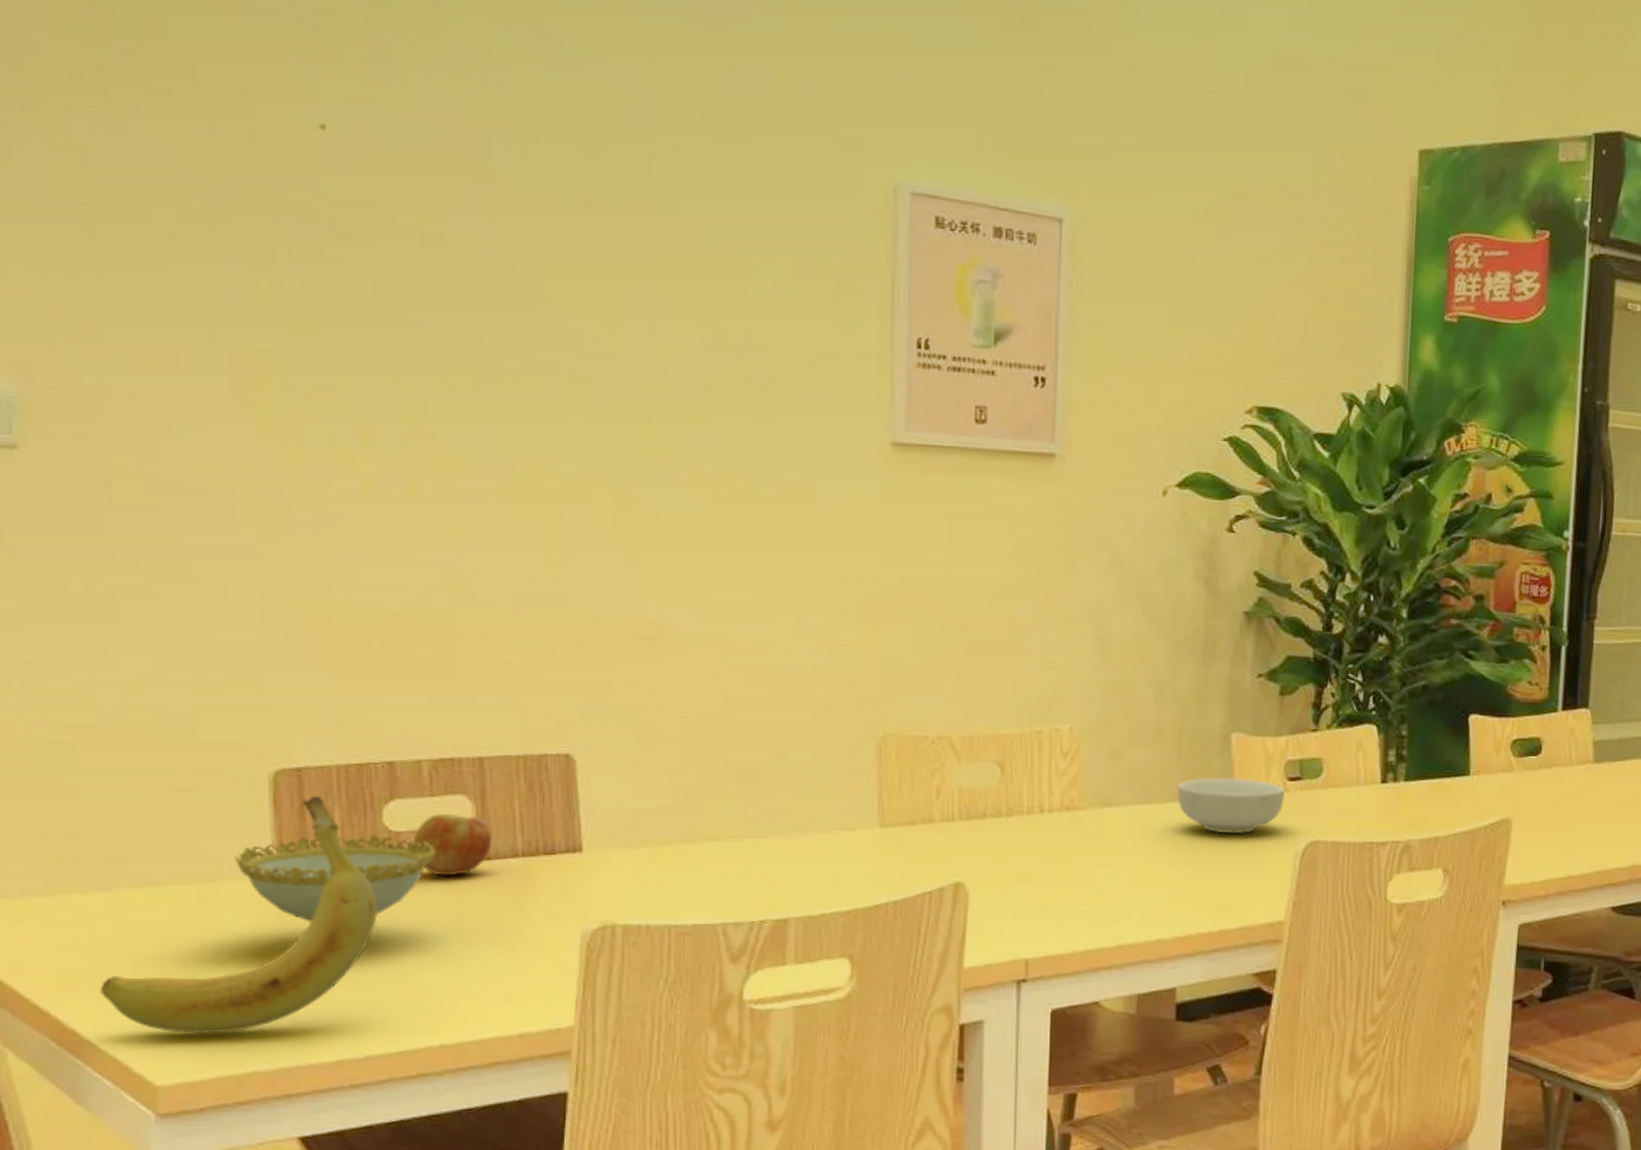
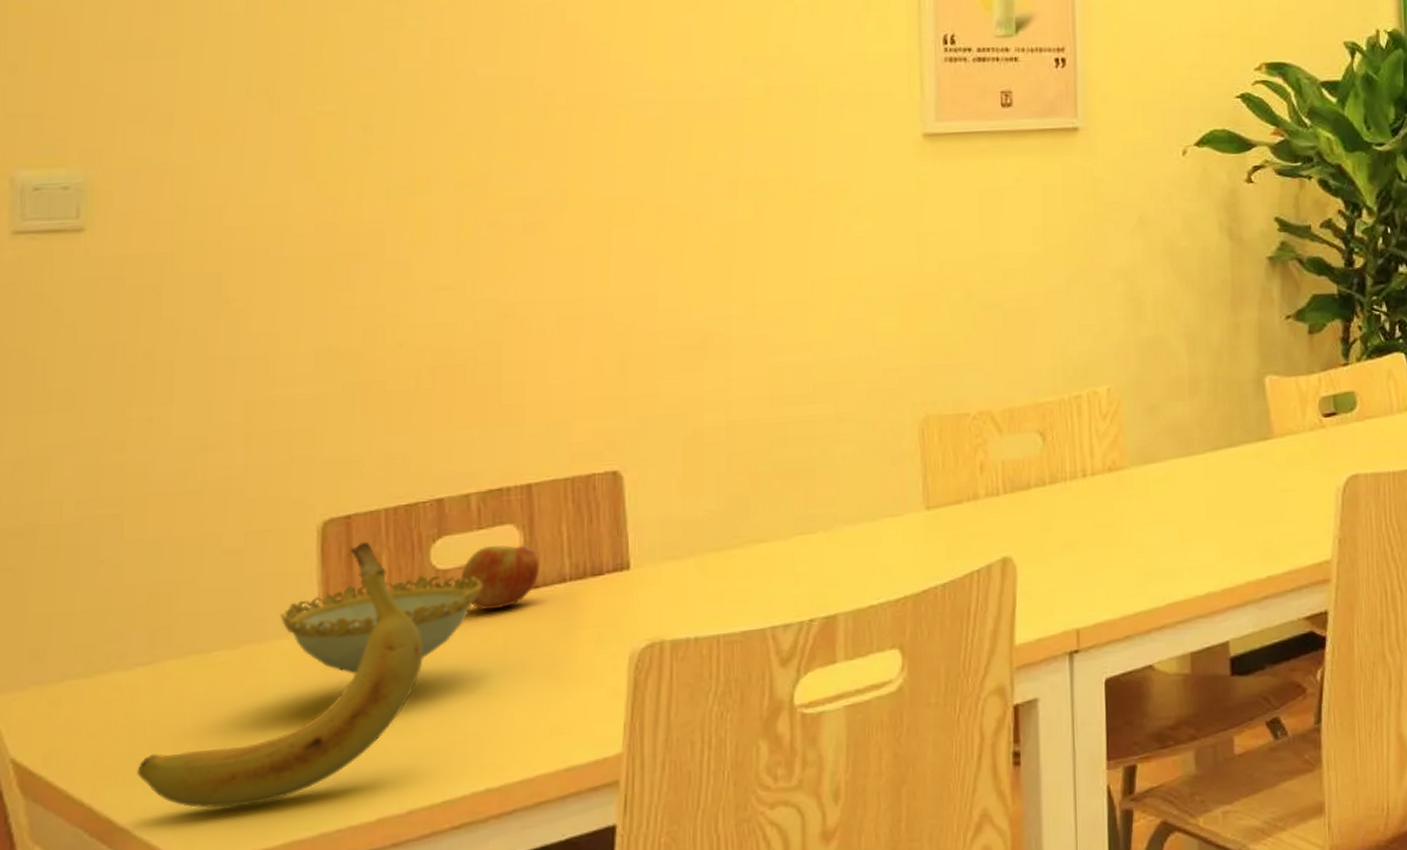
cereal bowl: present [1177,777,1285,834] -> none [1216,420,1321,477]

